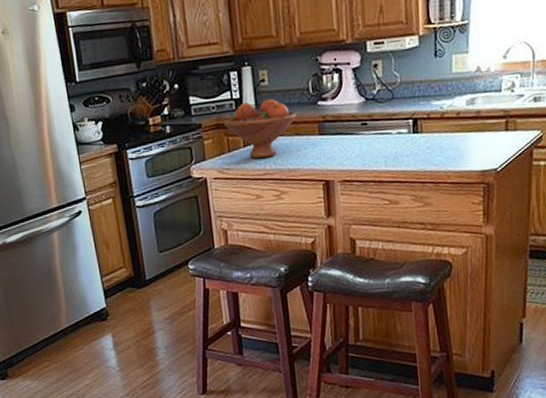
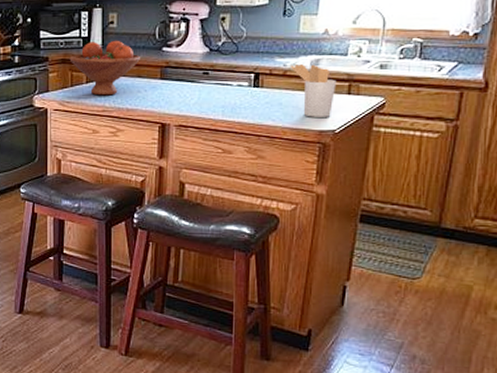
utensil holder: none [447,104,494,158] -> present [290,64,337,117]

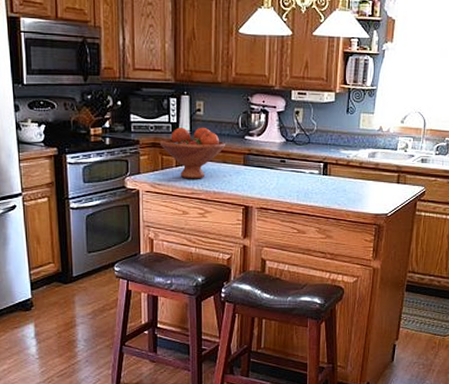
utensil holder: present [290,64,337,117] -> none [353,156,389,203]

